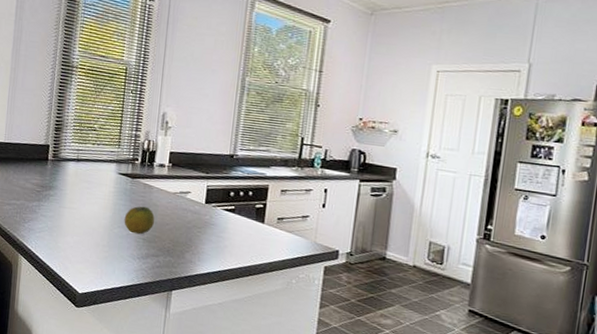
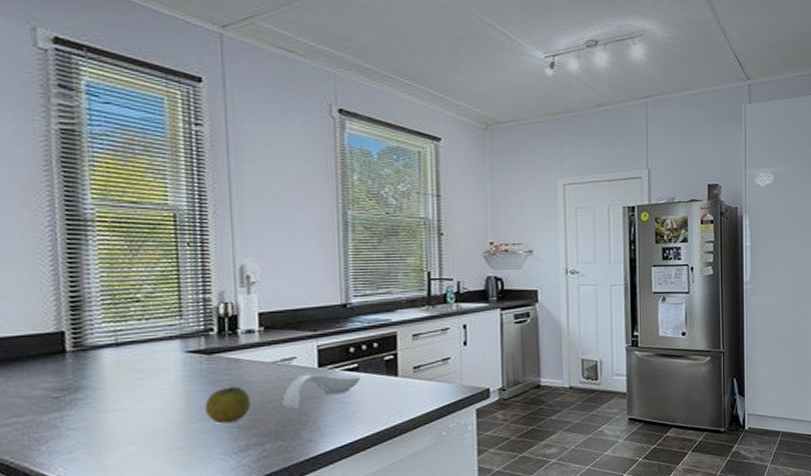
spoon rest: none [175,207,236,233] -> present [282,374,361,408]

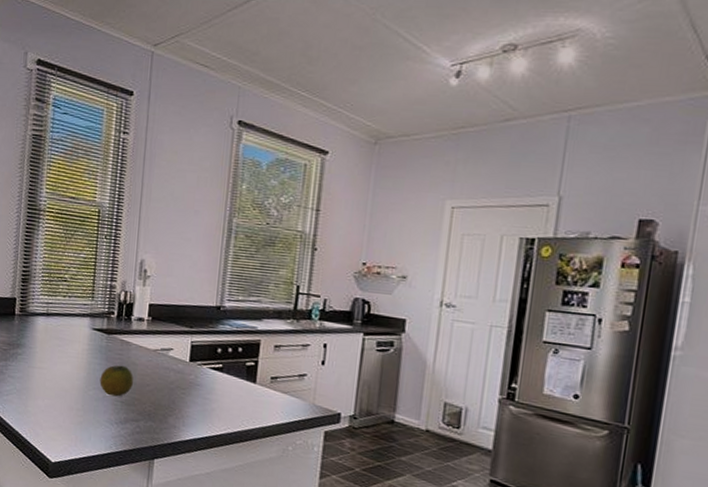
spoon rest: present [282,374,361,408] -> none [157,365,224,395]

